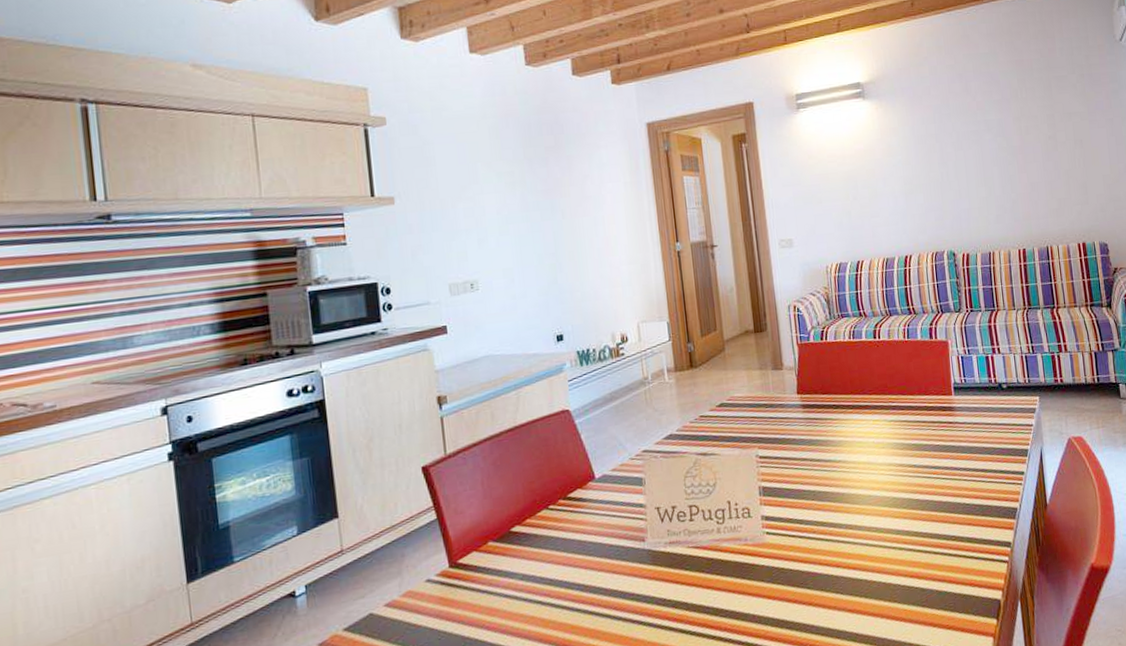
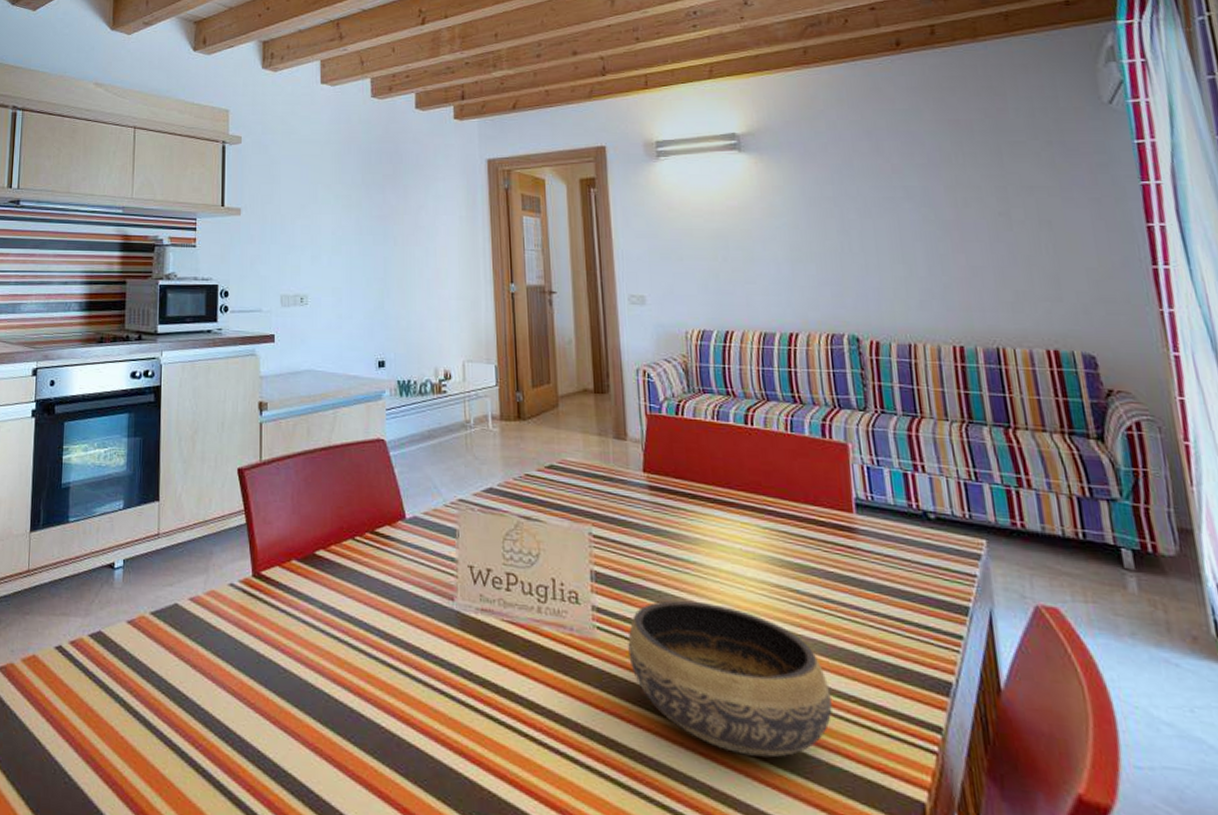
bowl: none [791,490,940,603] -> present [628,600,832,758]

